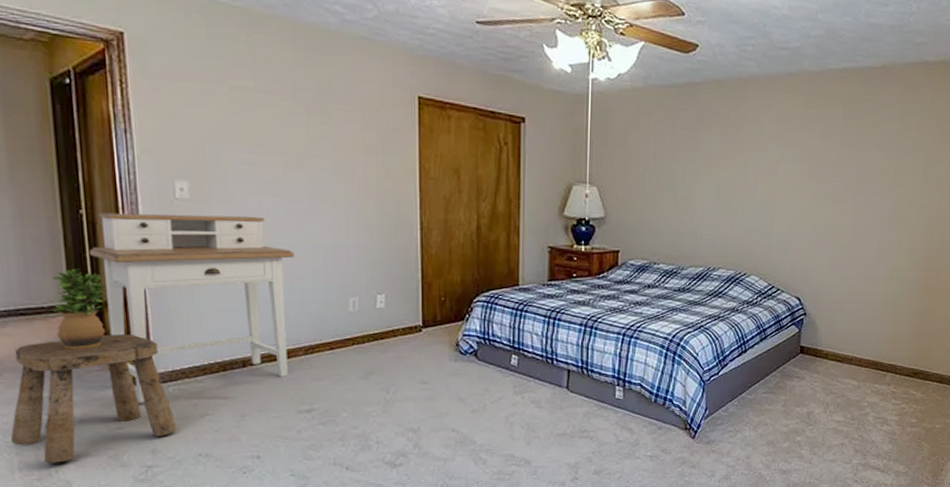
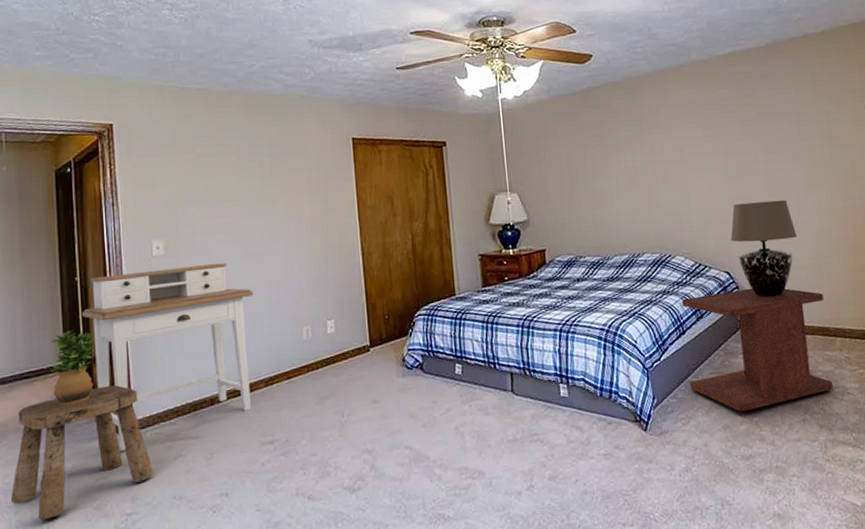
side table: none [742,316,884,431] -> present [682,288,833,412]
table lamp: none [807,231,873,327] -> present [730,199,798,297]

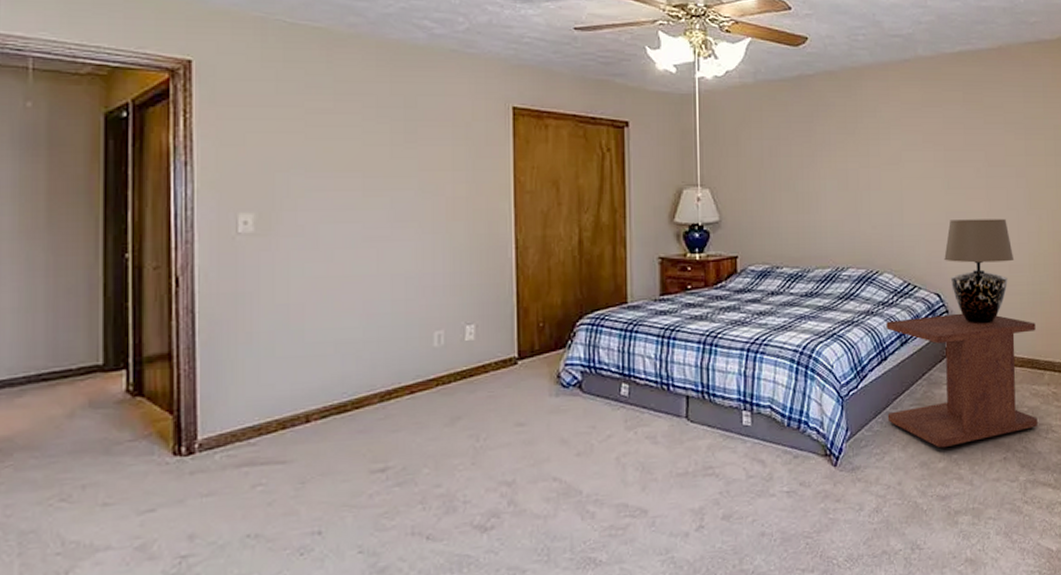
stool: present [10,385,154,520] -> none [12,394,222,563]
potted plant: present [49,329,95,406] -> none [81,320,149,418]
desk: present [81,262,253,451] -> none [131,247,371,478]

